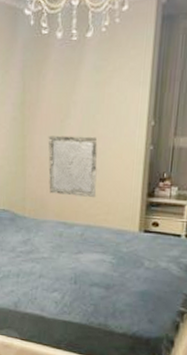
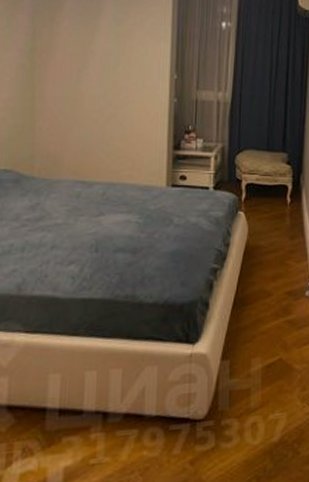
stone plaque: present [48,135,97,197] -> none [62,85,120,152]

